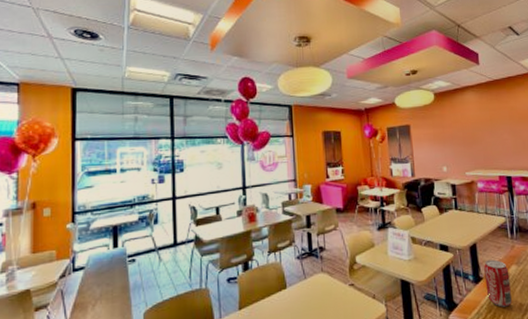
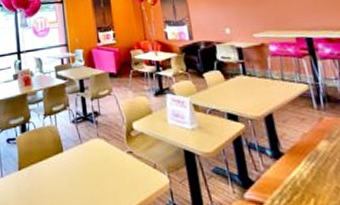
beverage can: present [484,259,512,307] -> none [284,133,325,189]

